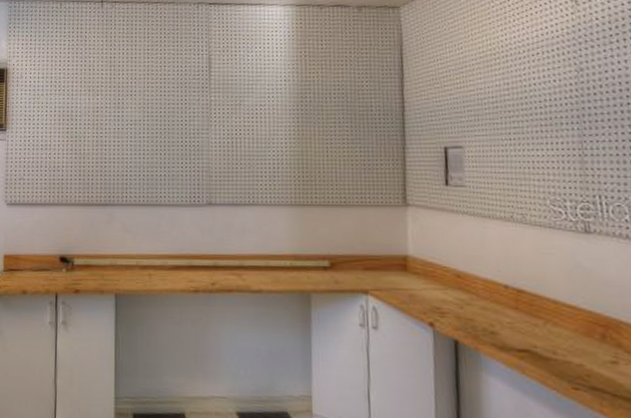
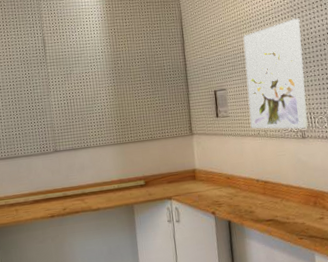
wall art: none [494,55,596,219] -> present [243,18,308,129]

